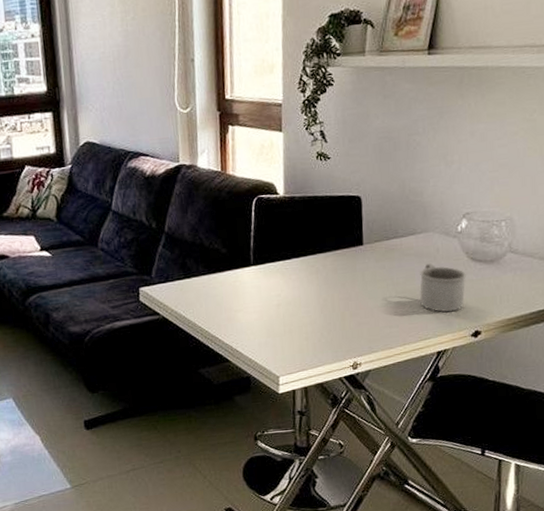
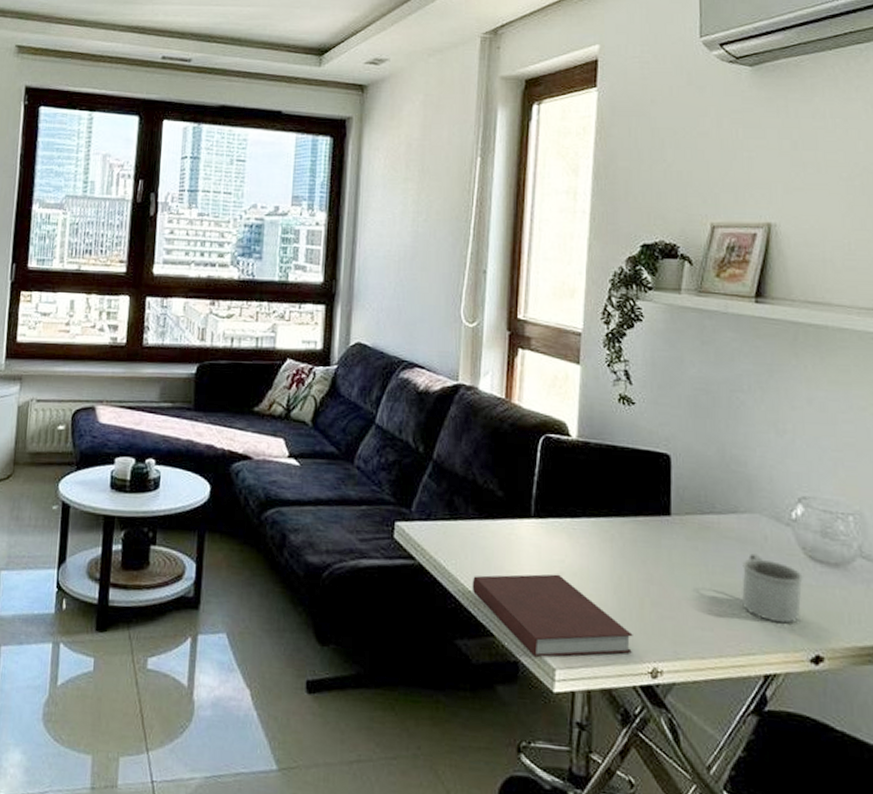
notebook: none [207,306,337,371] -> present [472,574,633,658]

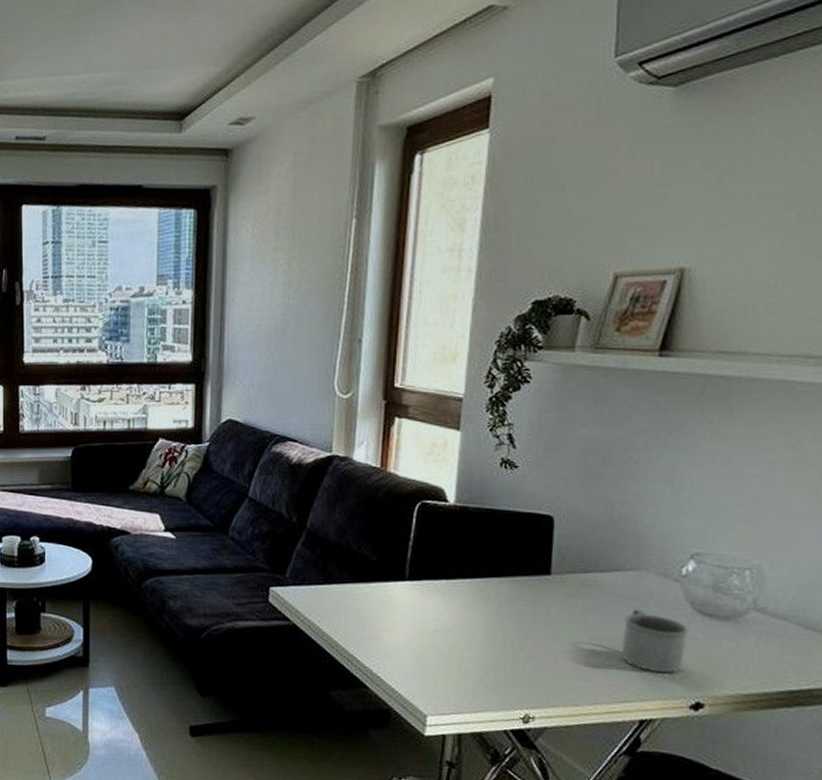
notebook: present [472,574,633,658] -> none [345,631,506,706]

